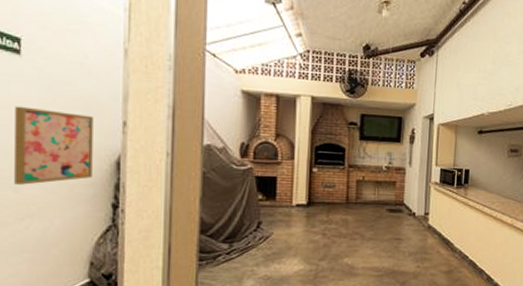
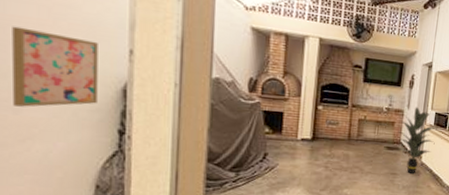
indoor plant: none [400,164,443,239] -> present [397,107,437,174]

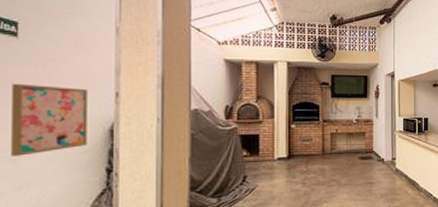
indoor plant: present [397,107,437,174] -> none [369,115,407,182]

